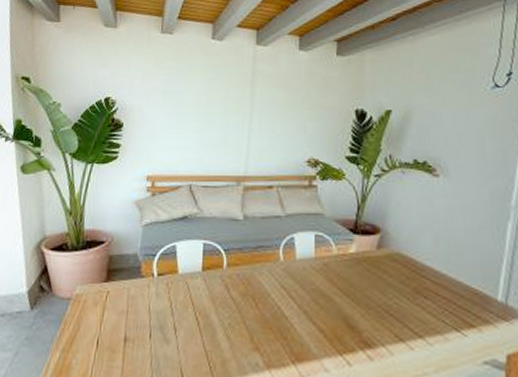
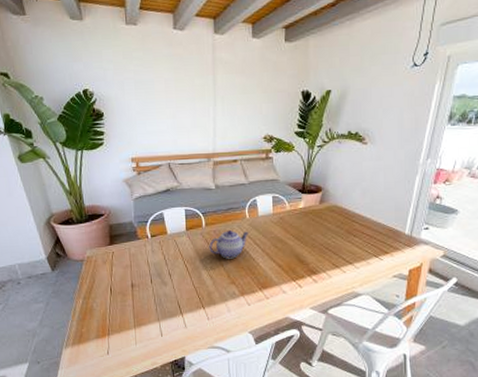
teapot: none [229,274,281,315] -> present [209,229,248,259]

